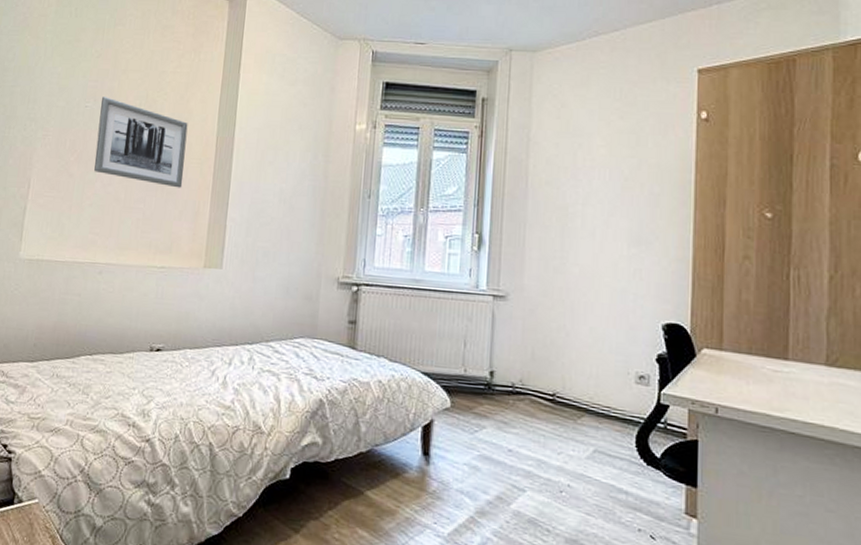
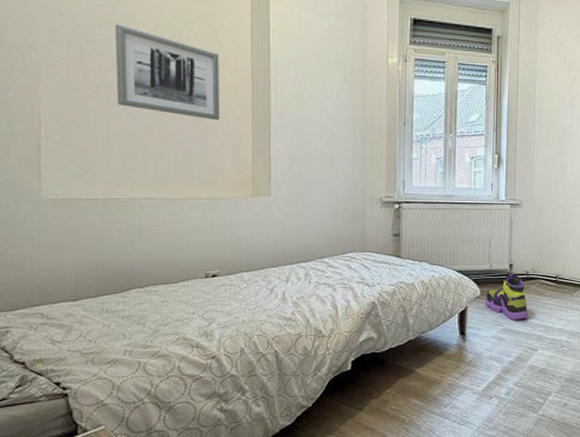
hiking boot: none [456,384,514,446] -> present [485,274,529,320]

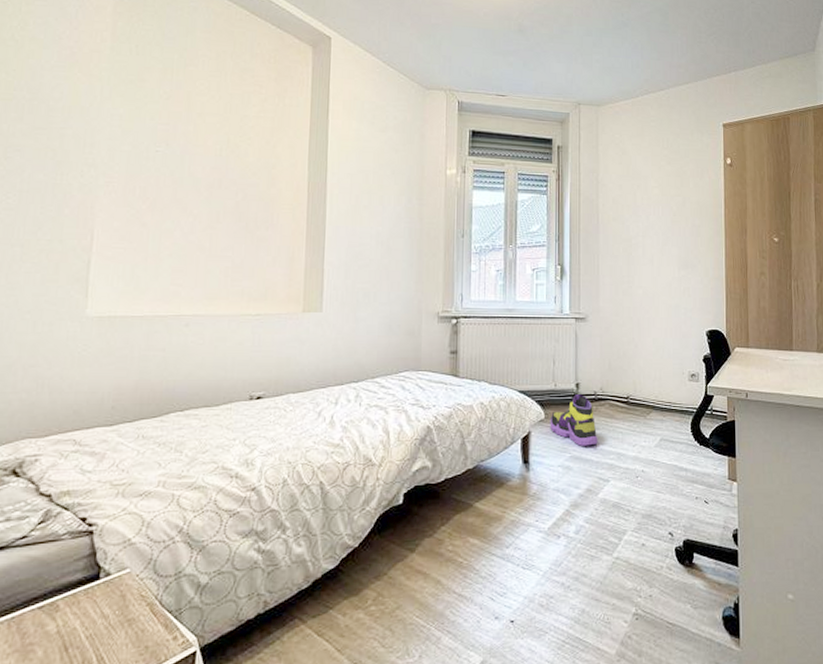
wall art: present [114,24,220,121] -> none [171,141,276,234]

